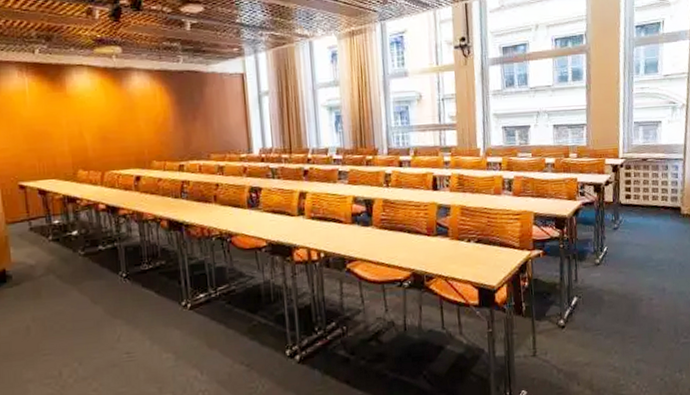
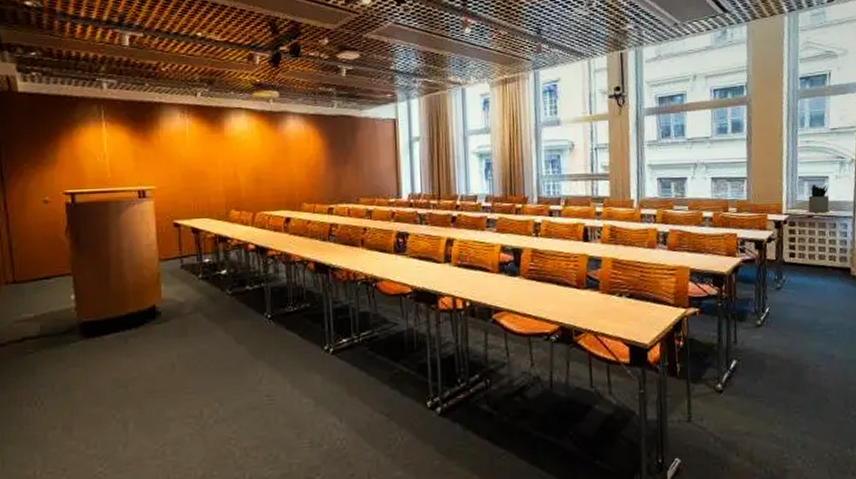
planter: none [641,129,663,157] -> present [807,184,831,214]

